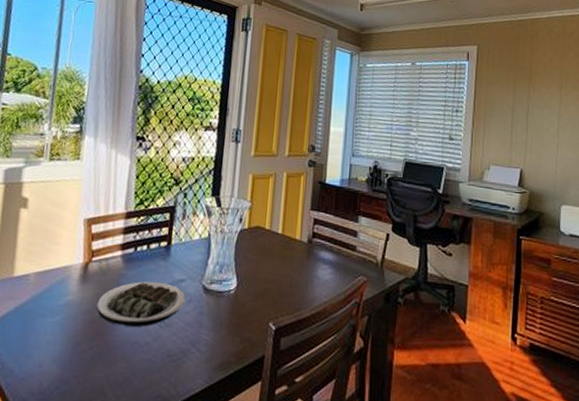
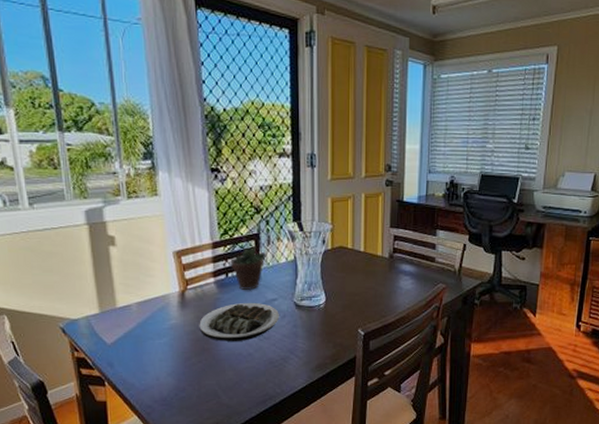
succulent plant: none [141,209,181,269] -> present [230,237,267,291]

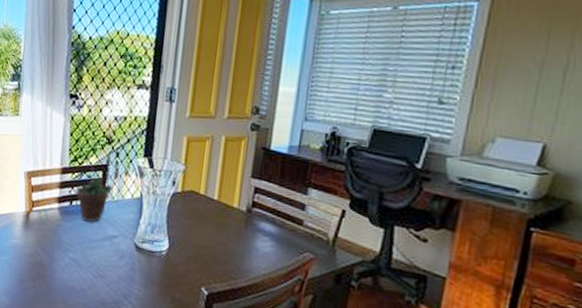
plate: present [199,302,279,341] -> none [38,233,118,275]

